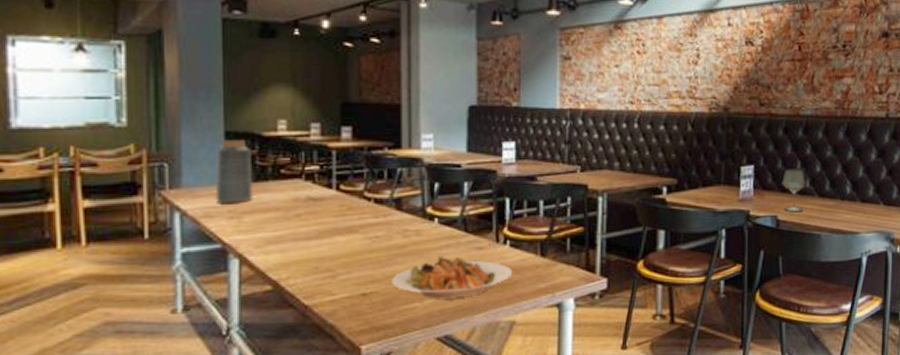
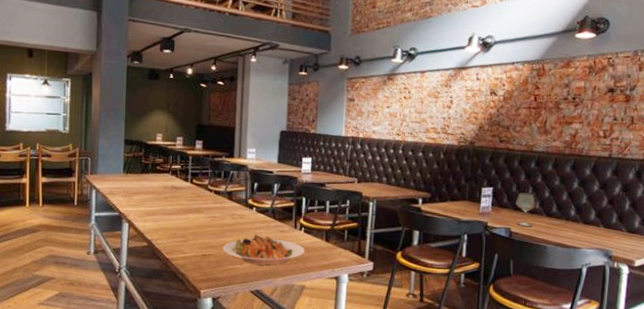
vase: present [215,139,253,205] -> none [116,144,140,187]

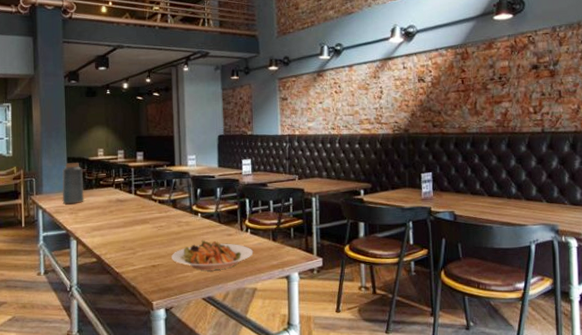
vase: none [116,144,140,187] -> present [62,162,84,205]
wine glass: present [516,192,536,227] -> none [456,174,477,209]

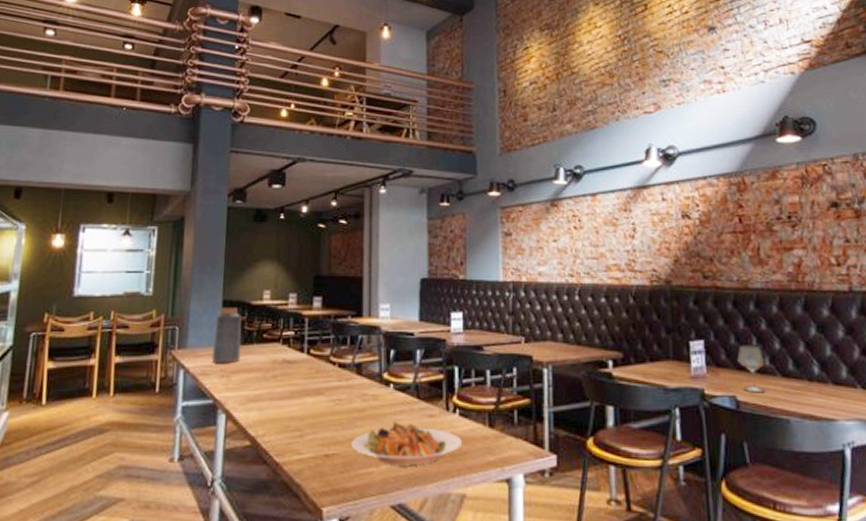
wine glass: none [456,174,477,209] -> present [737,345,766,393]

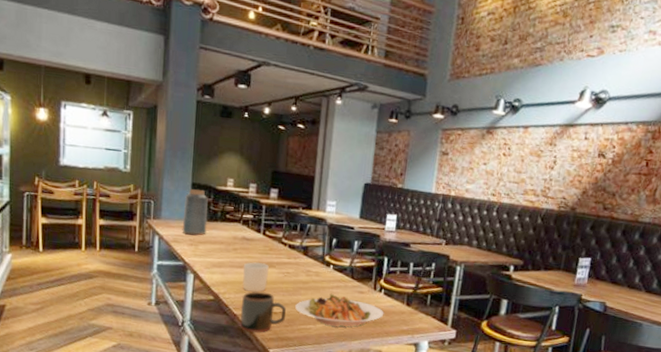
mug: none [283,428,341,487] -> present [240,291,286,333]
mug: none [284,389,316,430] -> present [242,261,269,292]
wine glass: present [737,345,766,393] -> none [613,265,636,303]

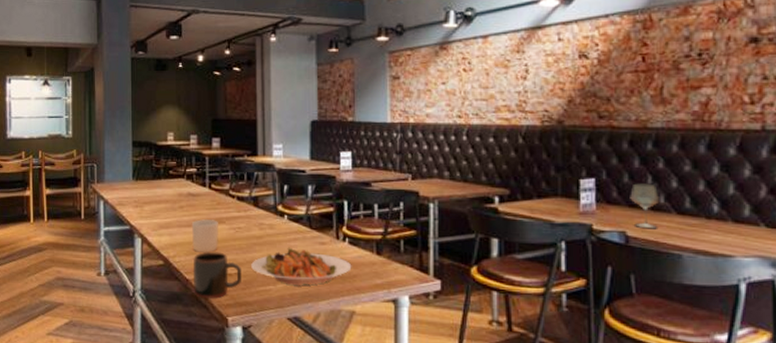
vase: present [182,189,208,236] -> none [126,147,151,196]
wine glass: none [613,265,636,303] -> present [630,183,660,229]

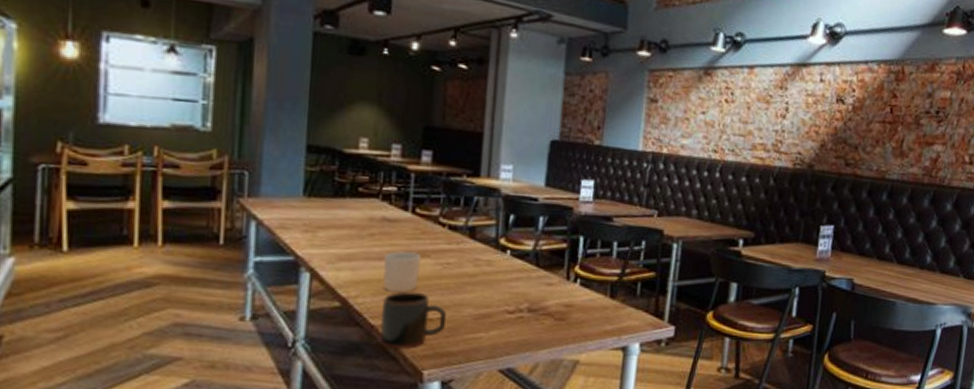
salad: present [251,247,352,286] -> none [459,287,581,333]
wine glass: present [630,183,660,229] -> none [861,232,886,278]

